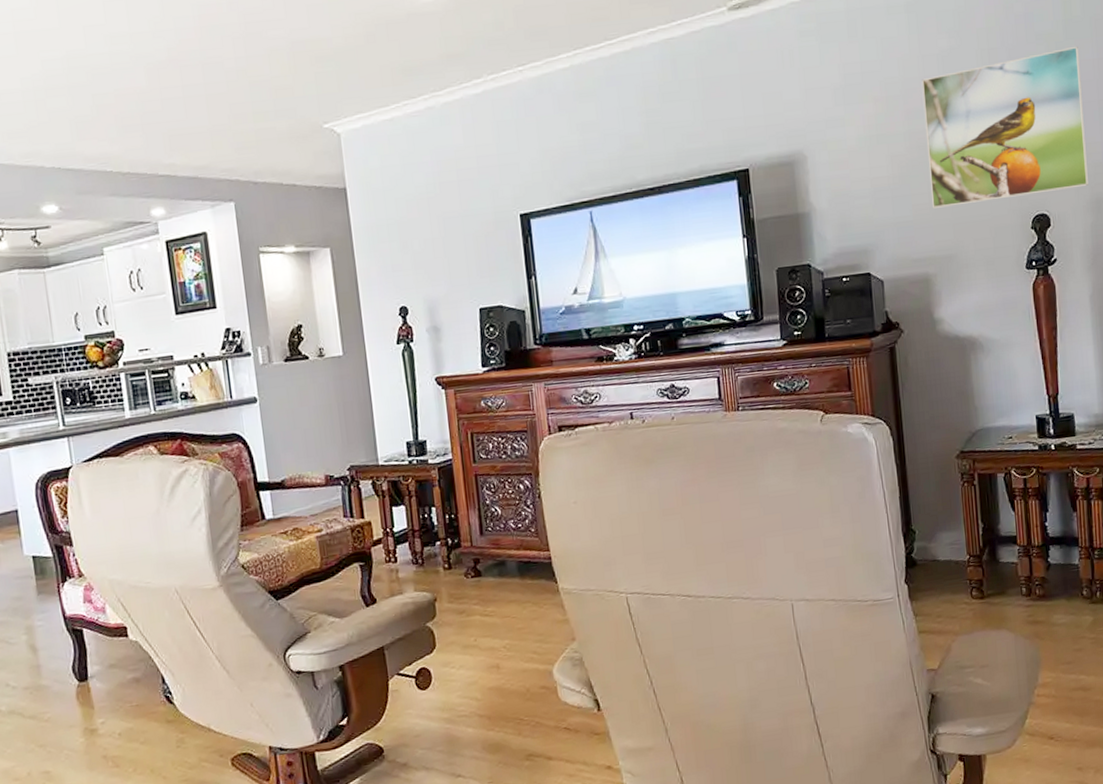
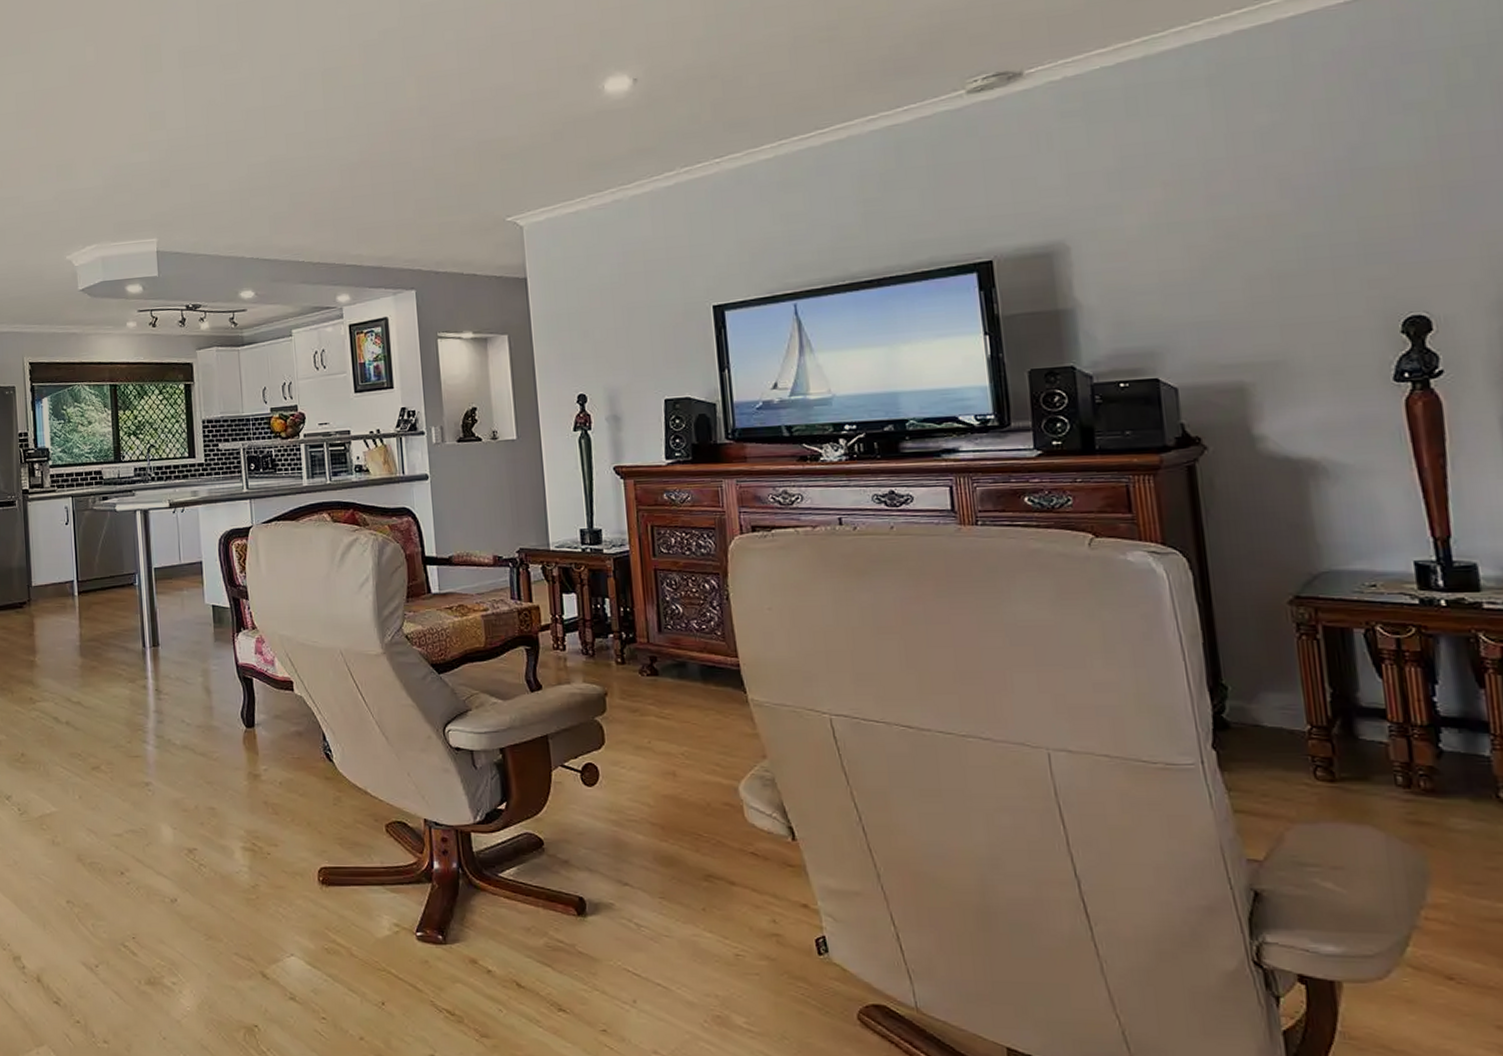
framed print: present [921,46,1088,209] -> none [1230,115,1493,307]

